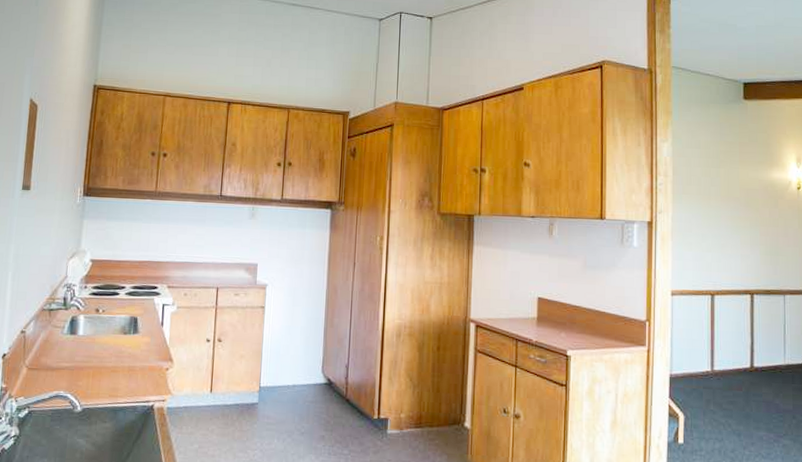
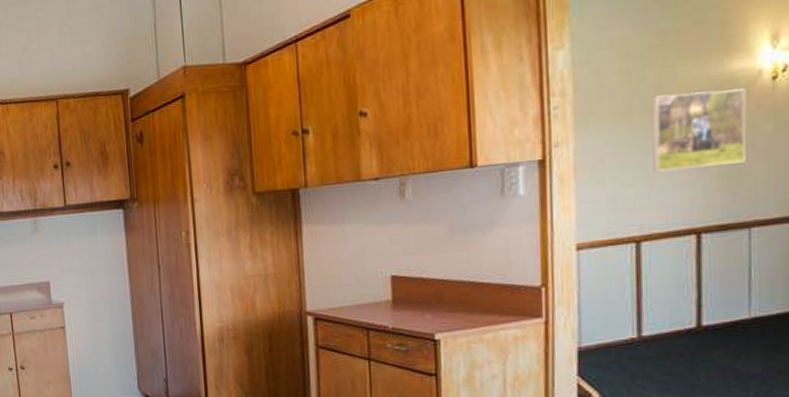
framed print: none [723,187,782,246] -> present [652,88,746,173]

